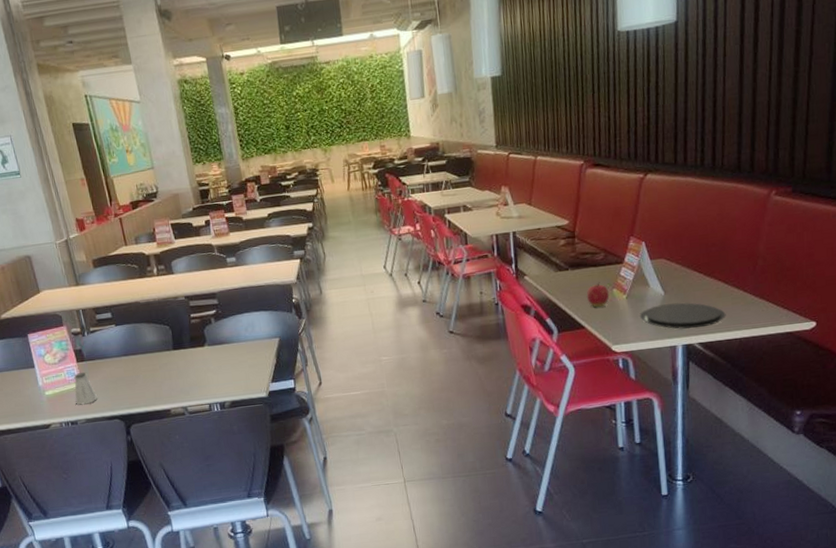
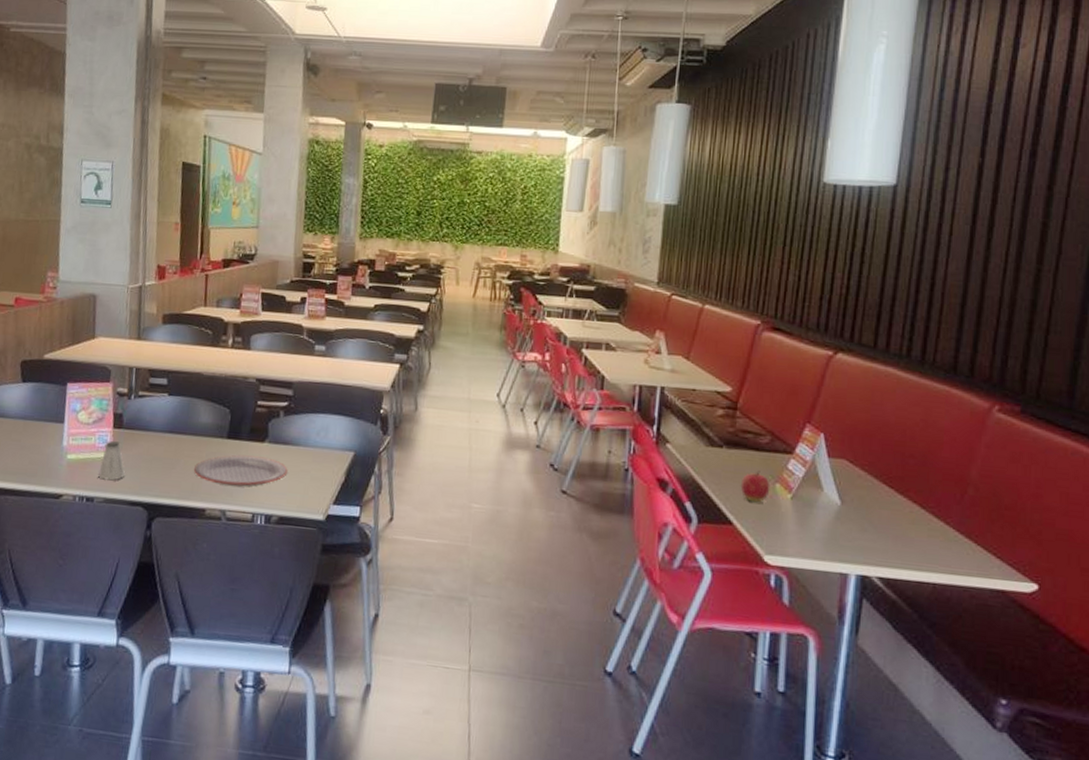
plate: none [152,358,230,388] -> present [193,454,288,487]
plate: present [639,302,726,330] -> none [805,516,919,558]

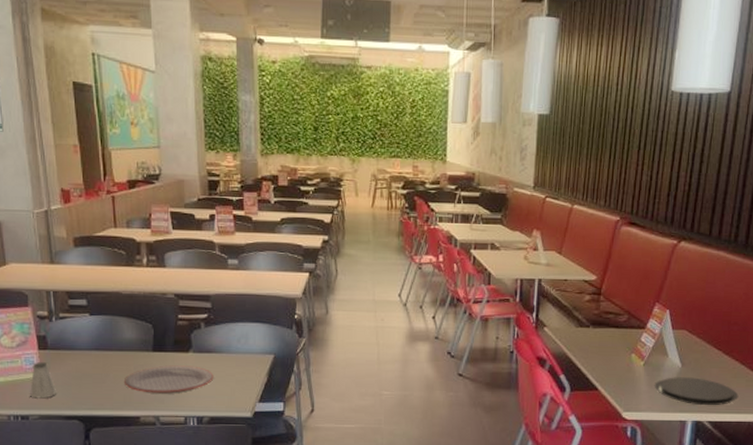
apple: present [740,471,770,503] -> none [604,344,627,371]
plate: none [805,516,919,558] -> present [654,376,739,406]

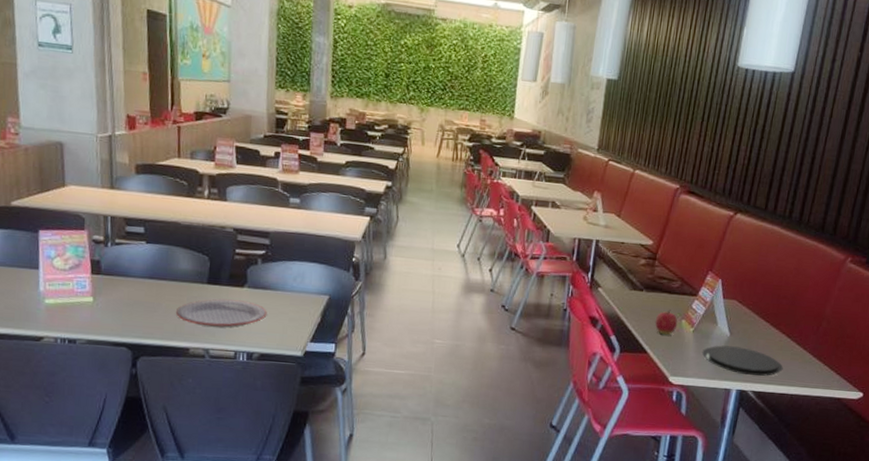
saltshaker: present [30,362,58,399] -> none [79,286,107,324]
apple: none [604,344,627,371] -> present [654,310,678,335]

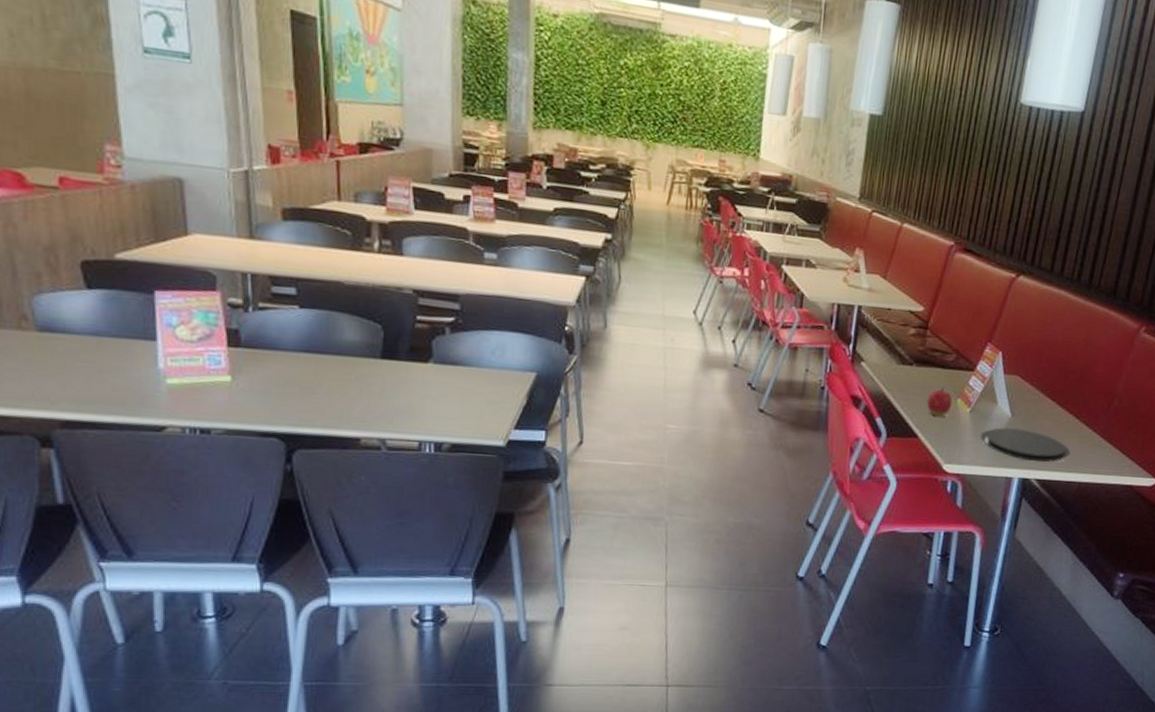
plate: present [175,298,267,328] -> none [340,377,459,413]

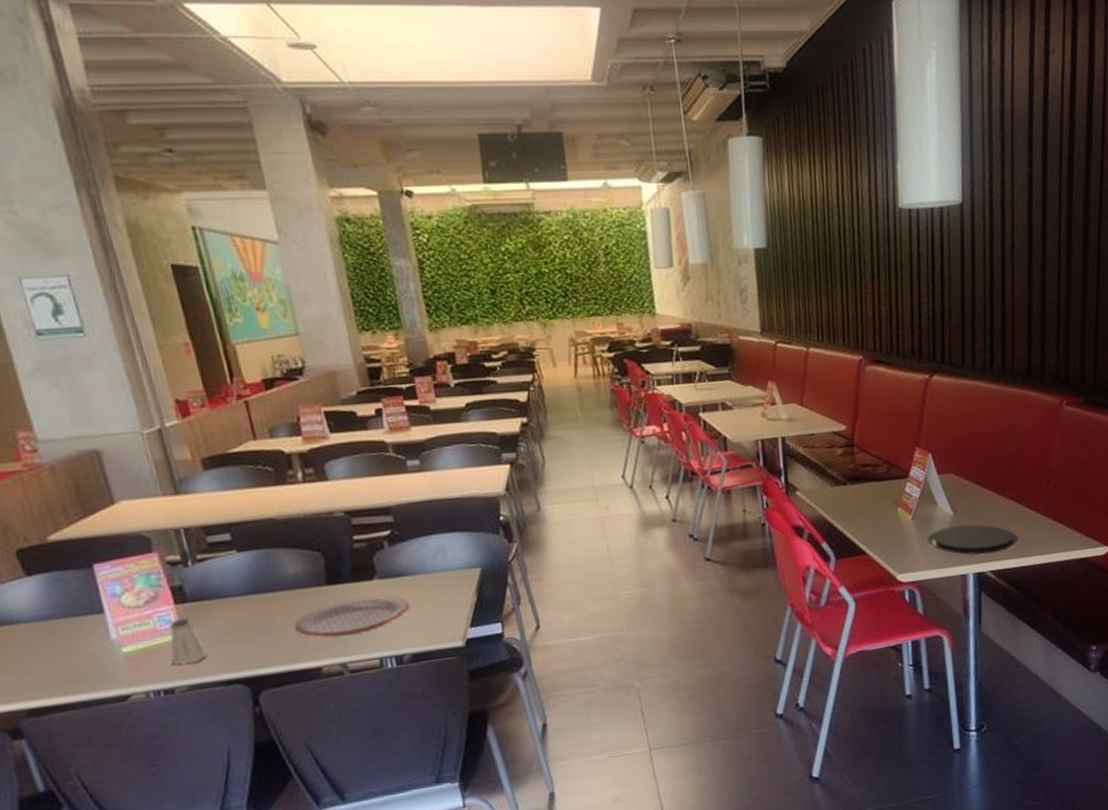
saltshaker: none [214,362,251,409] -> present [169,618,209,666]
plate: none [340,377,459,413] -> present [293,595,410,637]
apple: present [926,387,953,417] -> none [867,499,894,530]

